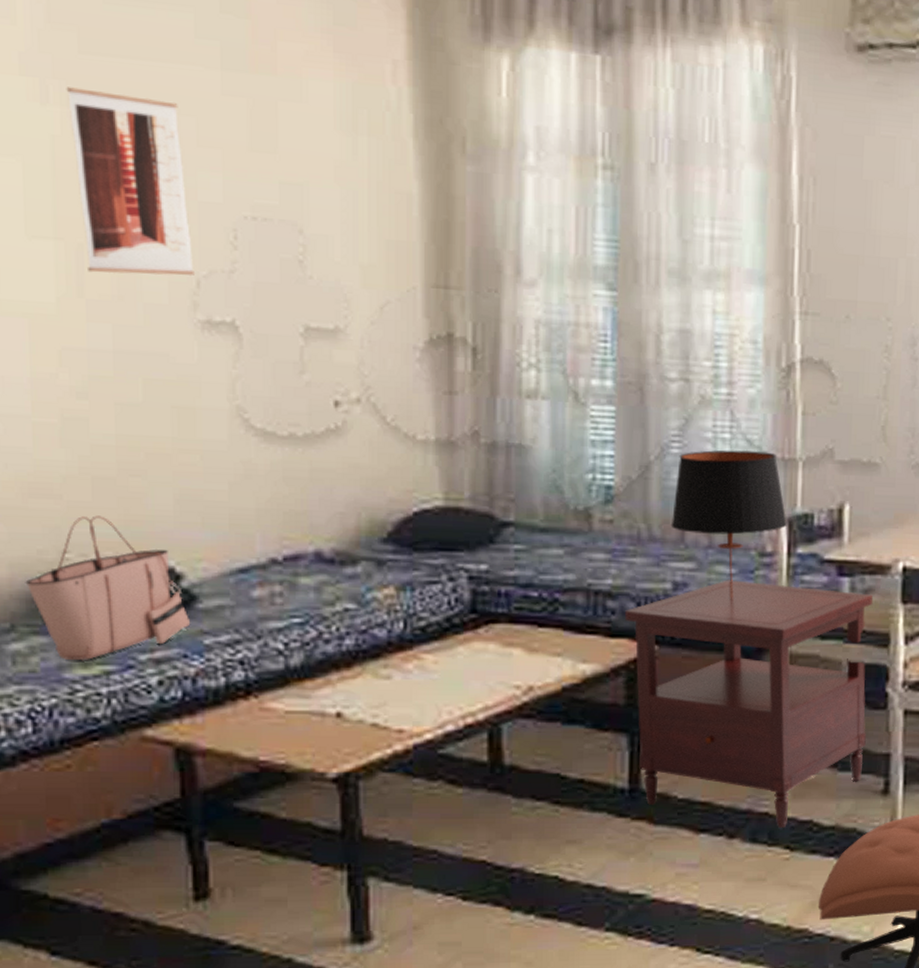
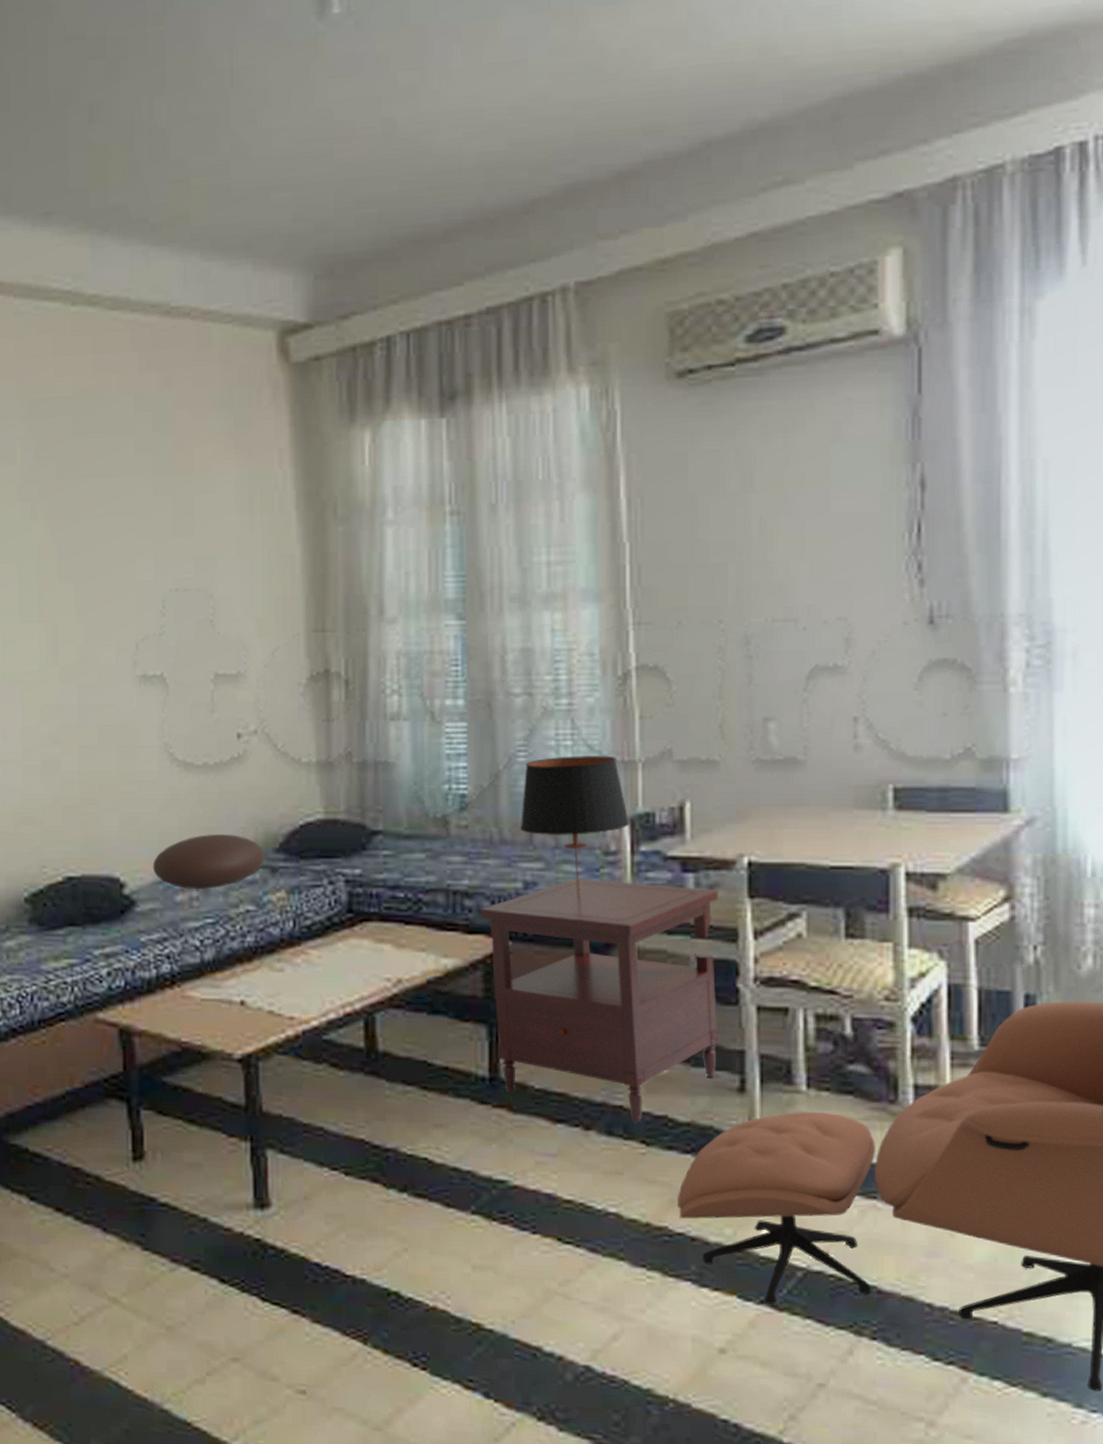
tote bag: present [25,515,191,660] -> none [16,837,131,955]
wall art: present [66,87,194,277] -> none [48,505,134,645]
cushion: none [220,518,369,584] -> present [152,833,265,890]

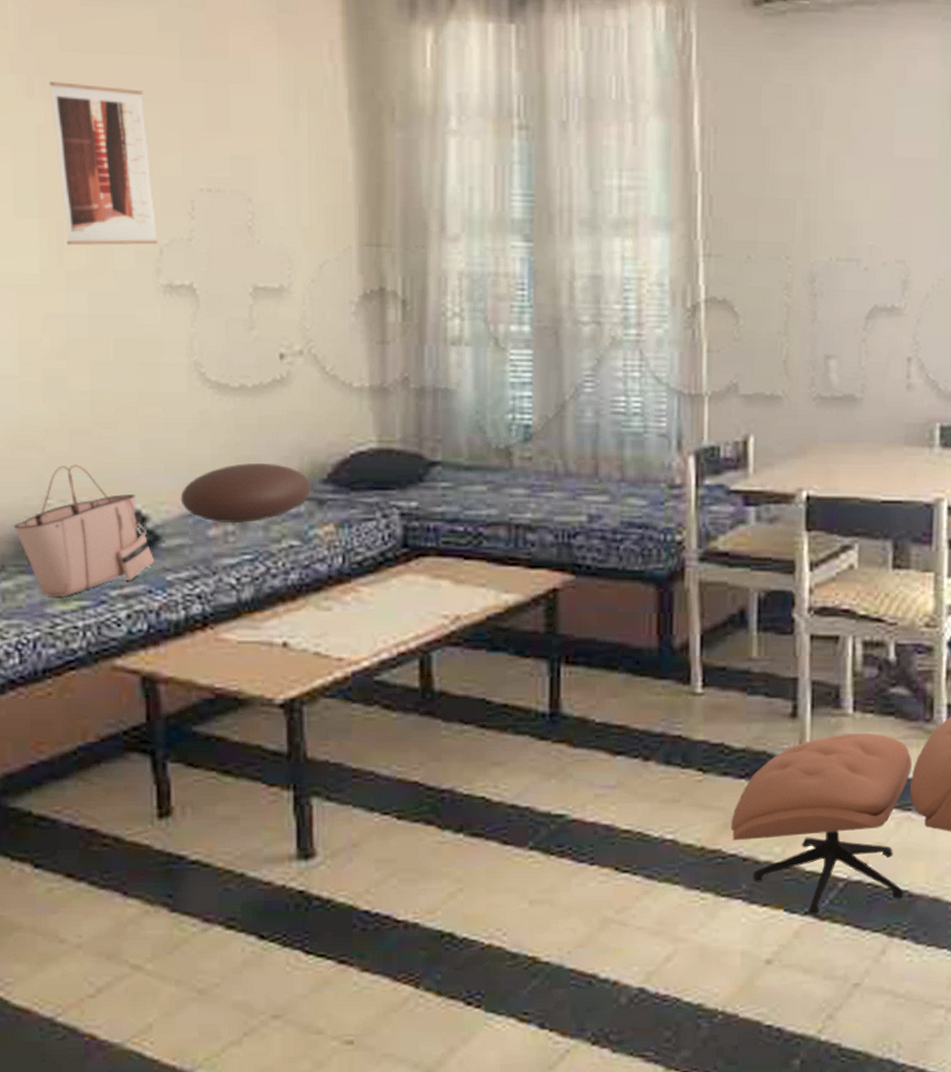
tote bag: none [16,837,131,955] -> present [13,464,155,596]
wall art: none [48,505,134,645] -> present [49,81,158,246]
side table: present [481,878,720,1122] -> none [544,511,779,750]
table lamp: present [519,756,629,896] -> none [585,388,695,530]

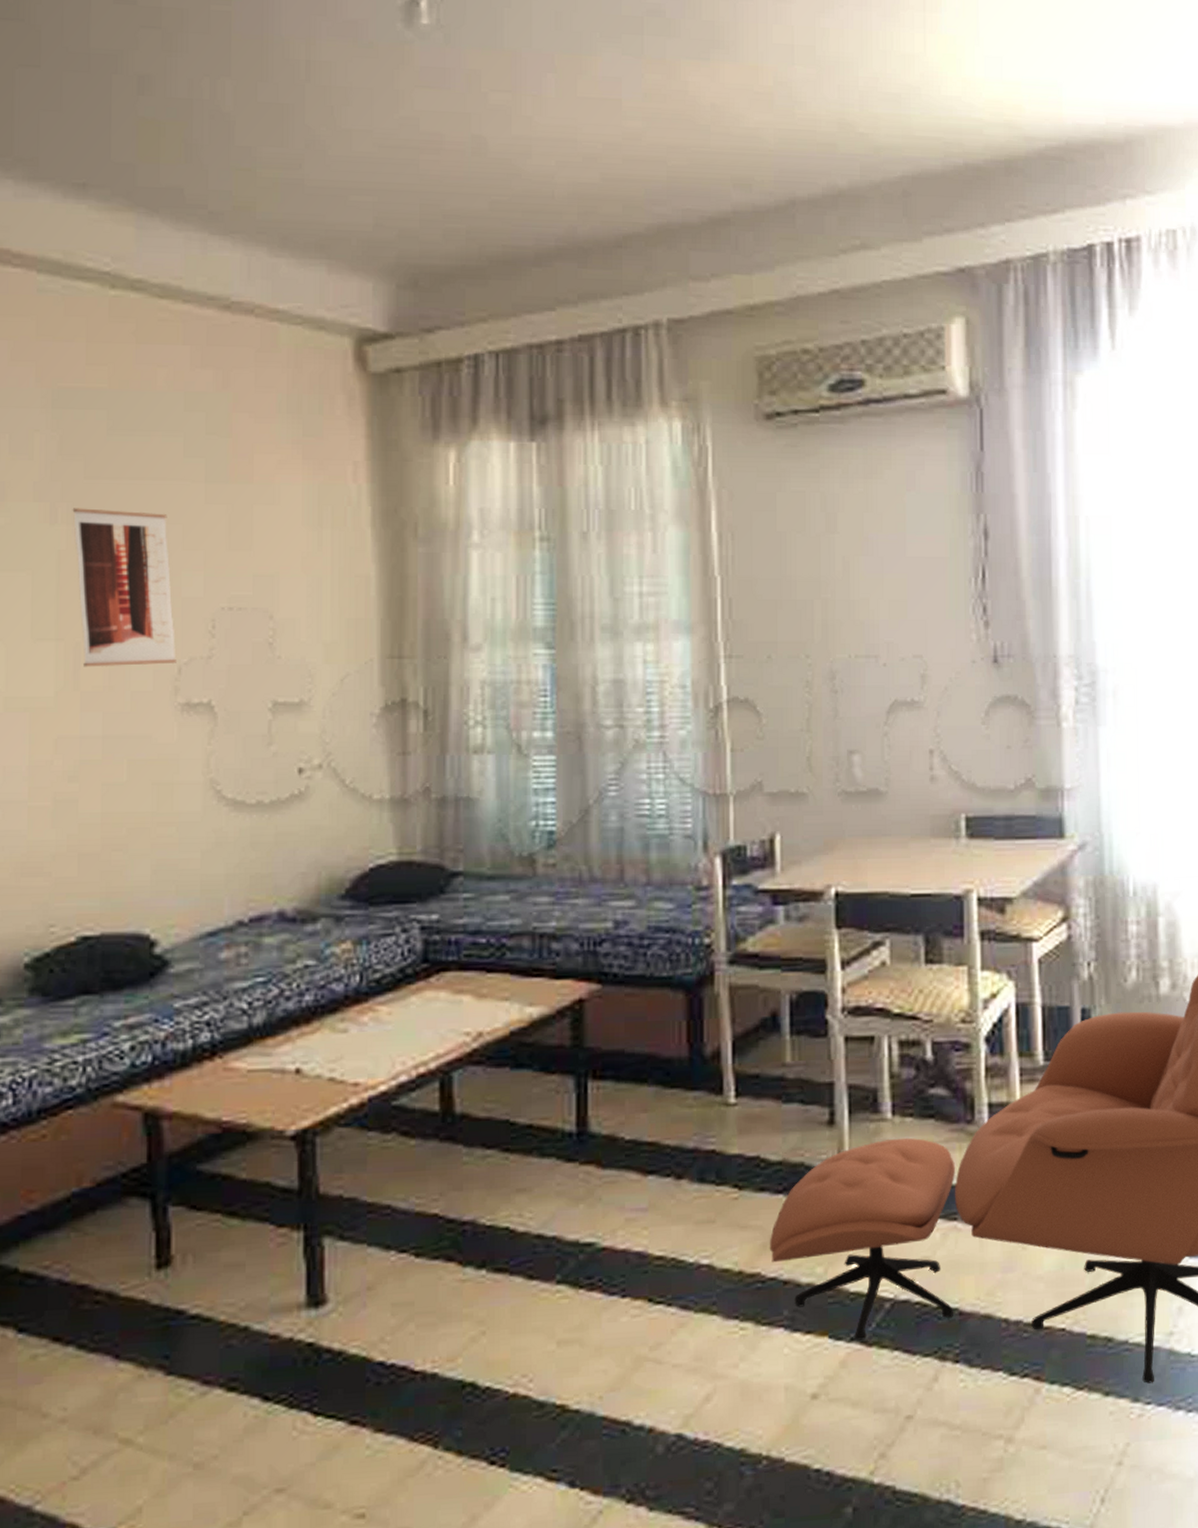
tote bag: present [13,464,155,596] -> none [13,890,163,1030]
cushion: present [180,462,311,524] -> none [191,880,328,945]

